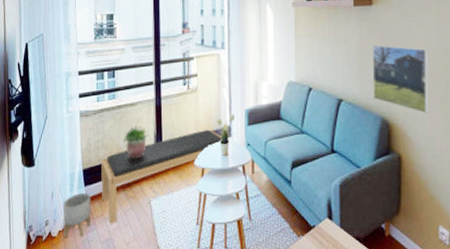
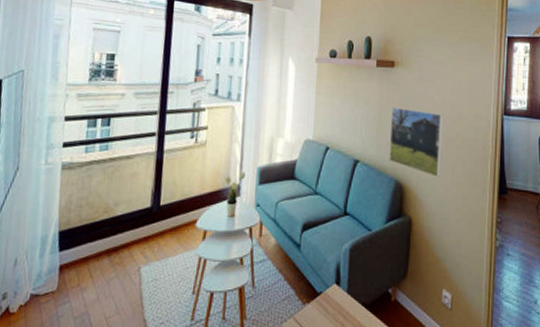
planter: present [62,192,91,238] -> none [25,258,67,313]
bench: present [101,129,222,224] -> none [80,187,229,296]
potted plant: present [124,125,149,159] -> none [114,181,146,219]

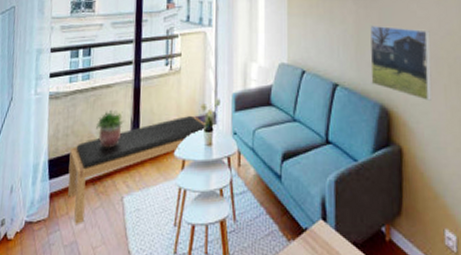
bench: none [80,187,229,296] -> present [68,115,205,224]
potted plant: none [114,181,146,219] -> present [96,109,125,148]

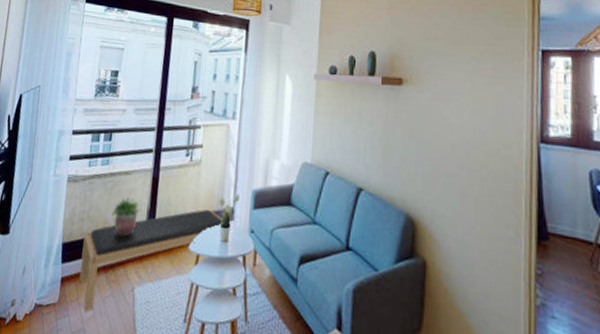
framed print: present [370,25,432,101] -> none [397,129,463,214]

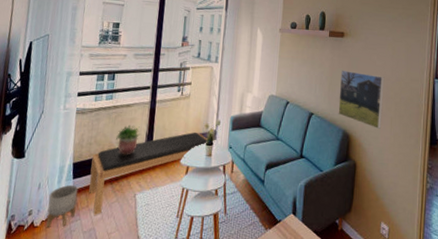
planter: none [30,270,68,324] -> present [46,184,78,227]
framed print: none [397,129,463,214] -> present [338,69,385,129]

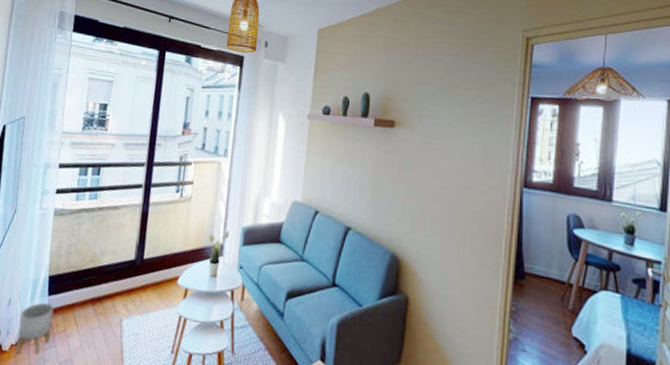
bench: present [89,132,207,215] -> none [66,244,212,343]
potted plant: present [116,124,141,155] -> none [100,231,130,270]
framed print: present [338,69,385,129] -> none [384,171,450,253]

